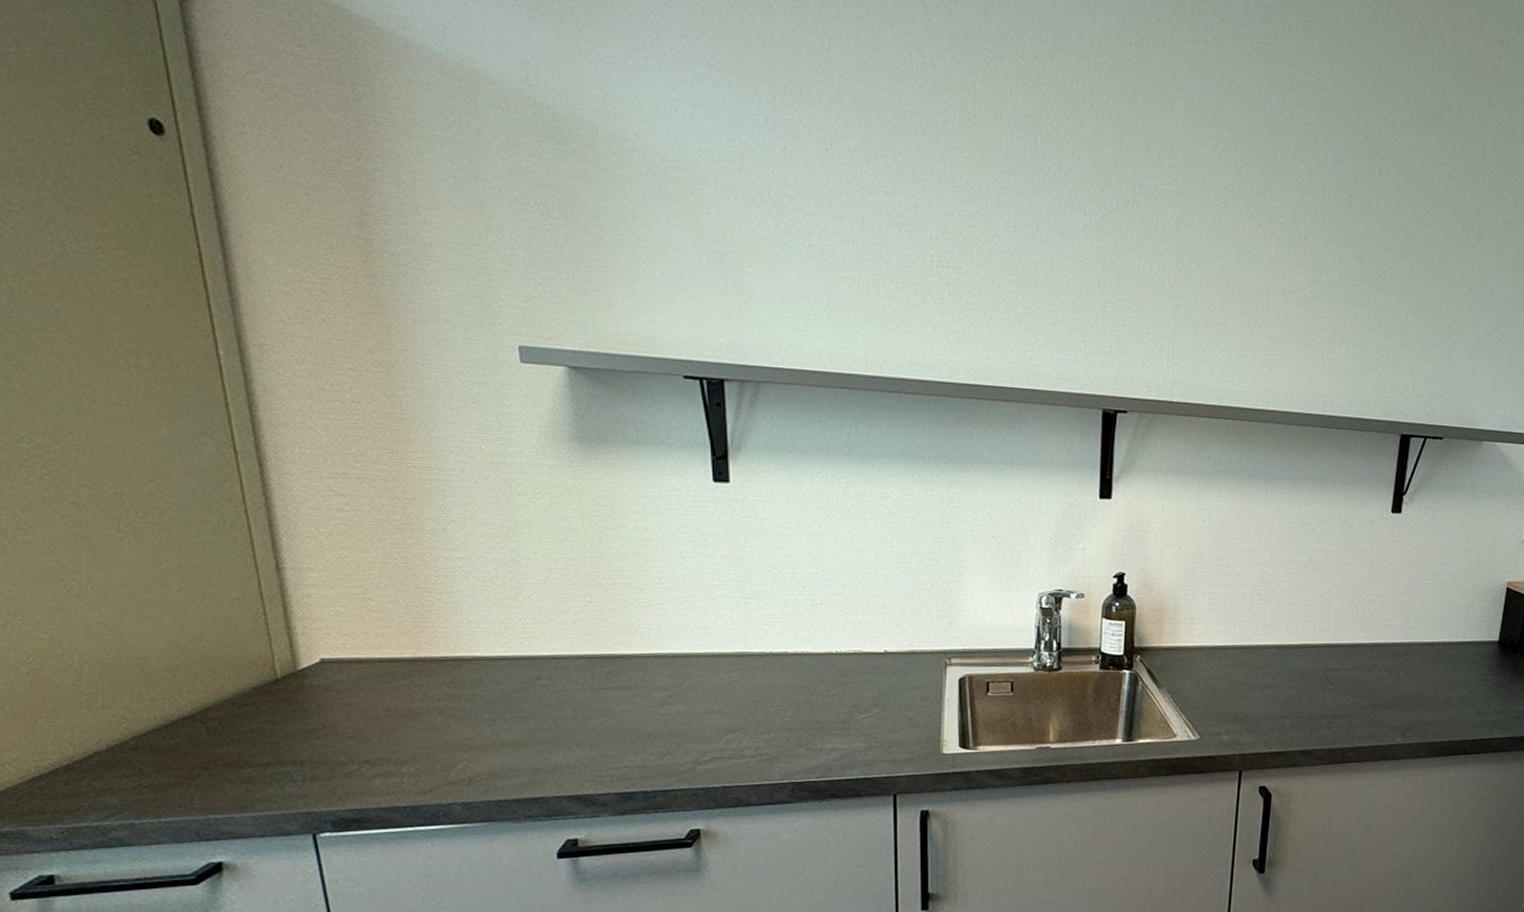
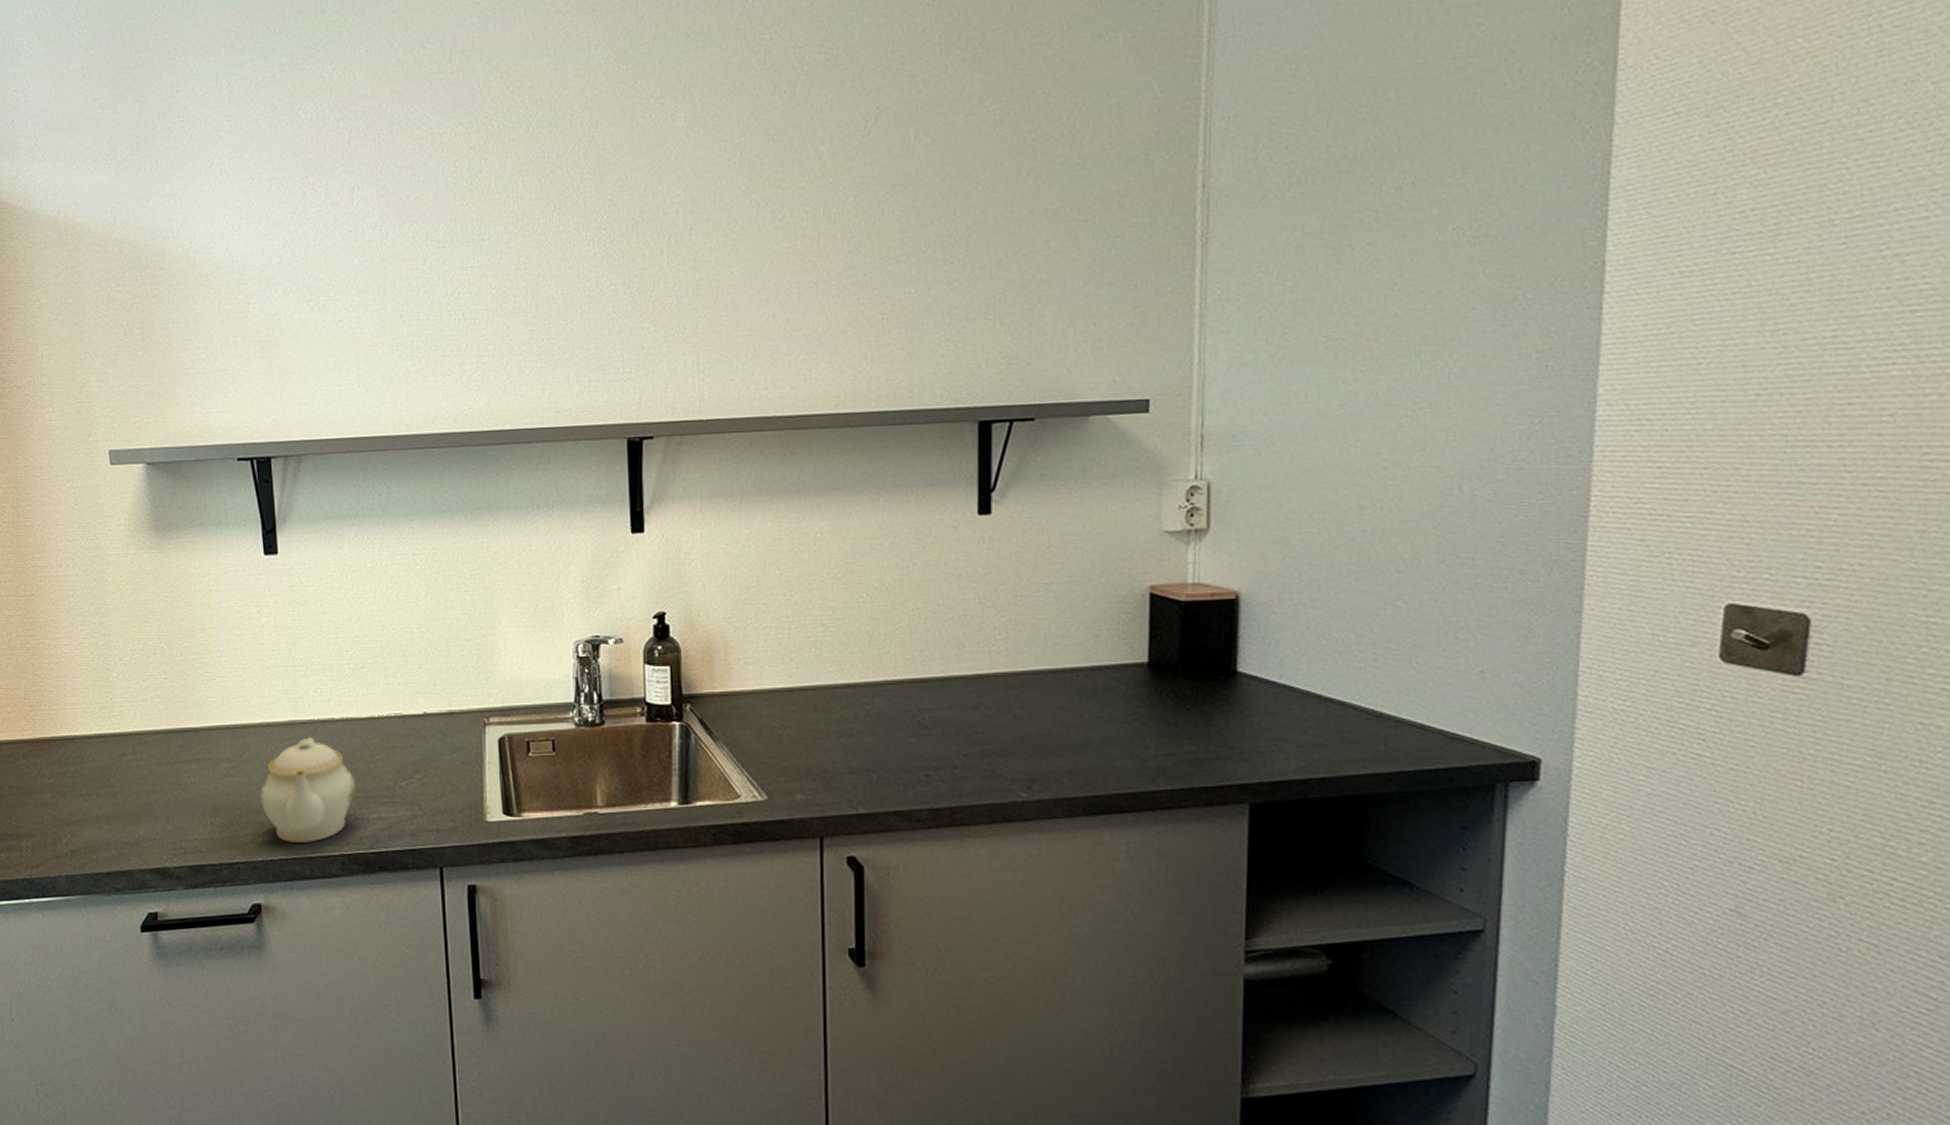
teapot: none [701,669,808,771] -> present [259,737,355,842]

